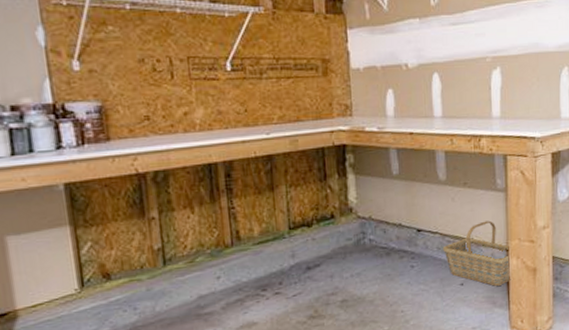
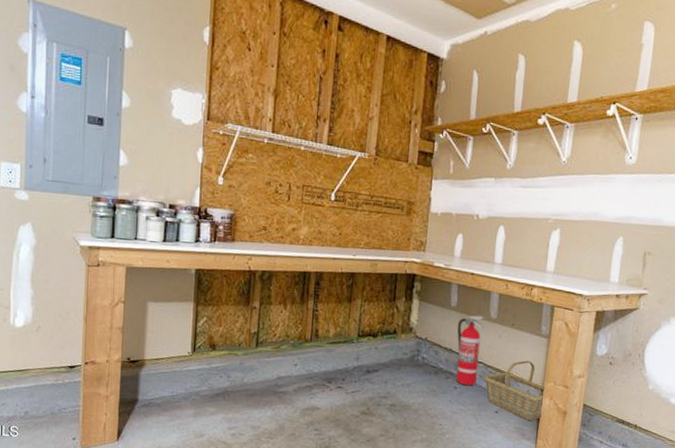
fire extinguisher: none [403,180,435,262] -> present [456,315,486,386]

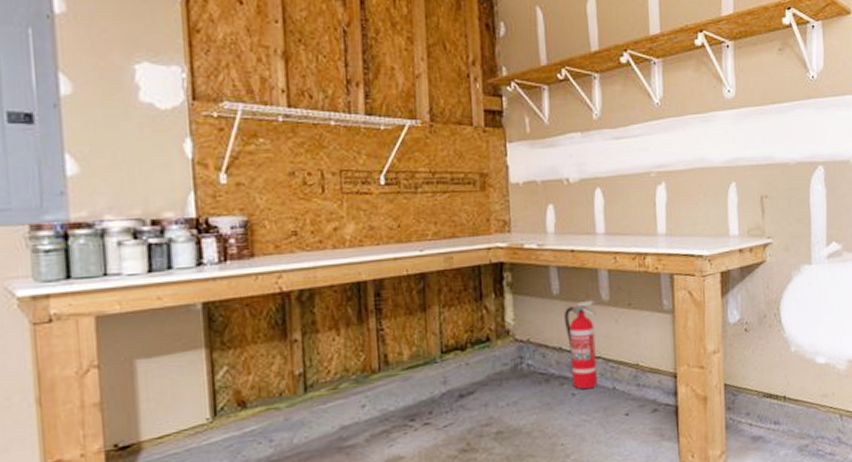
basket: present [484,360,543,421] -> none [605,344,680,417]

